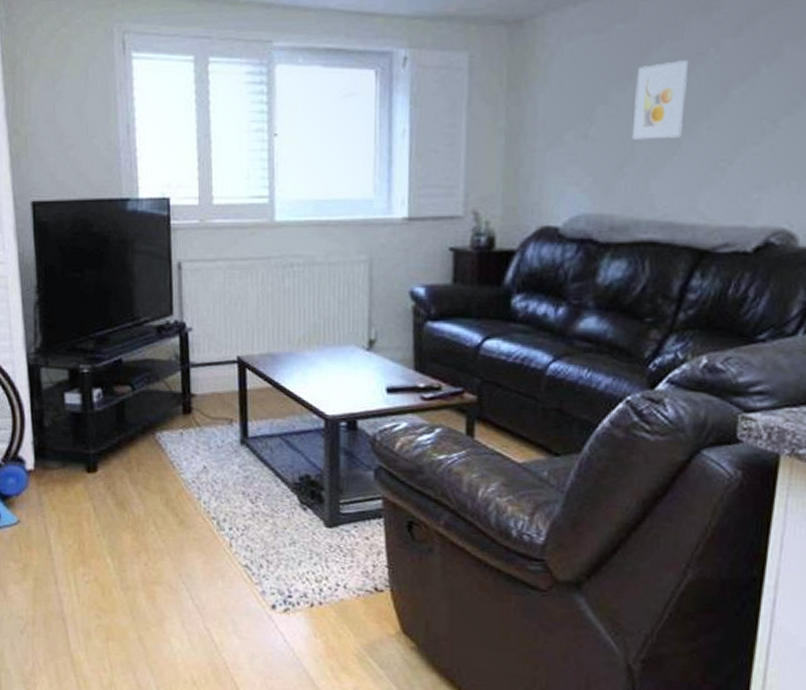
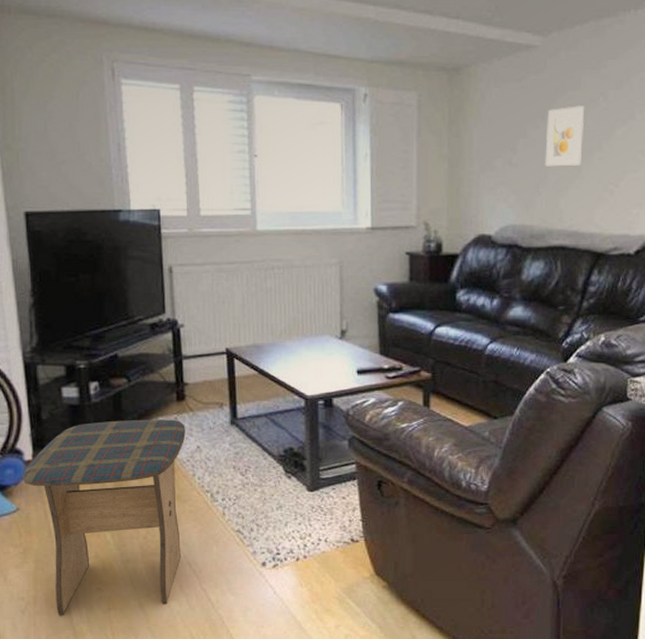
stool: none [24,432,192,641] -> present [22,419,186,616]

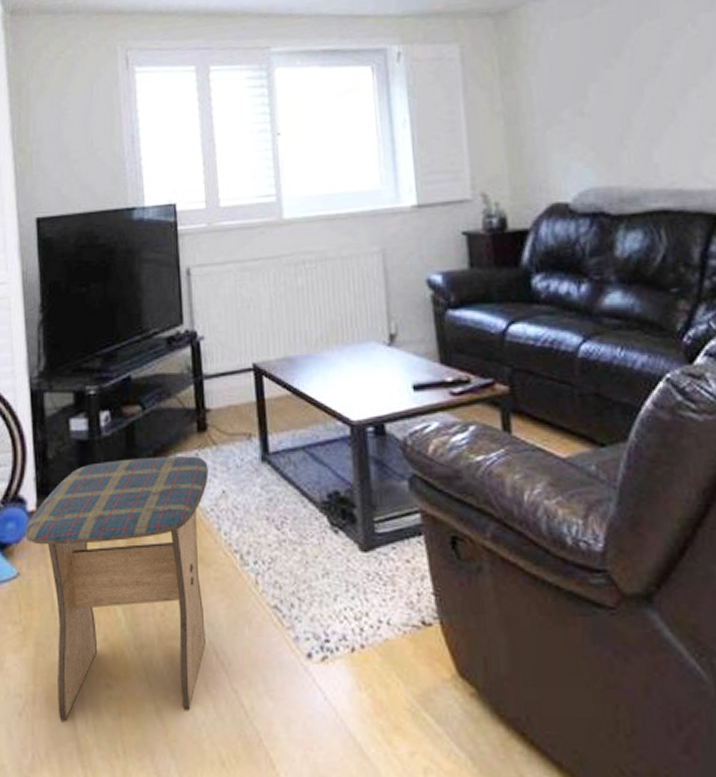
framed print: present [545,106,585,167] -> none [622,36,675,113]

